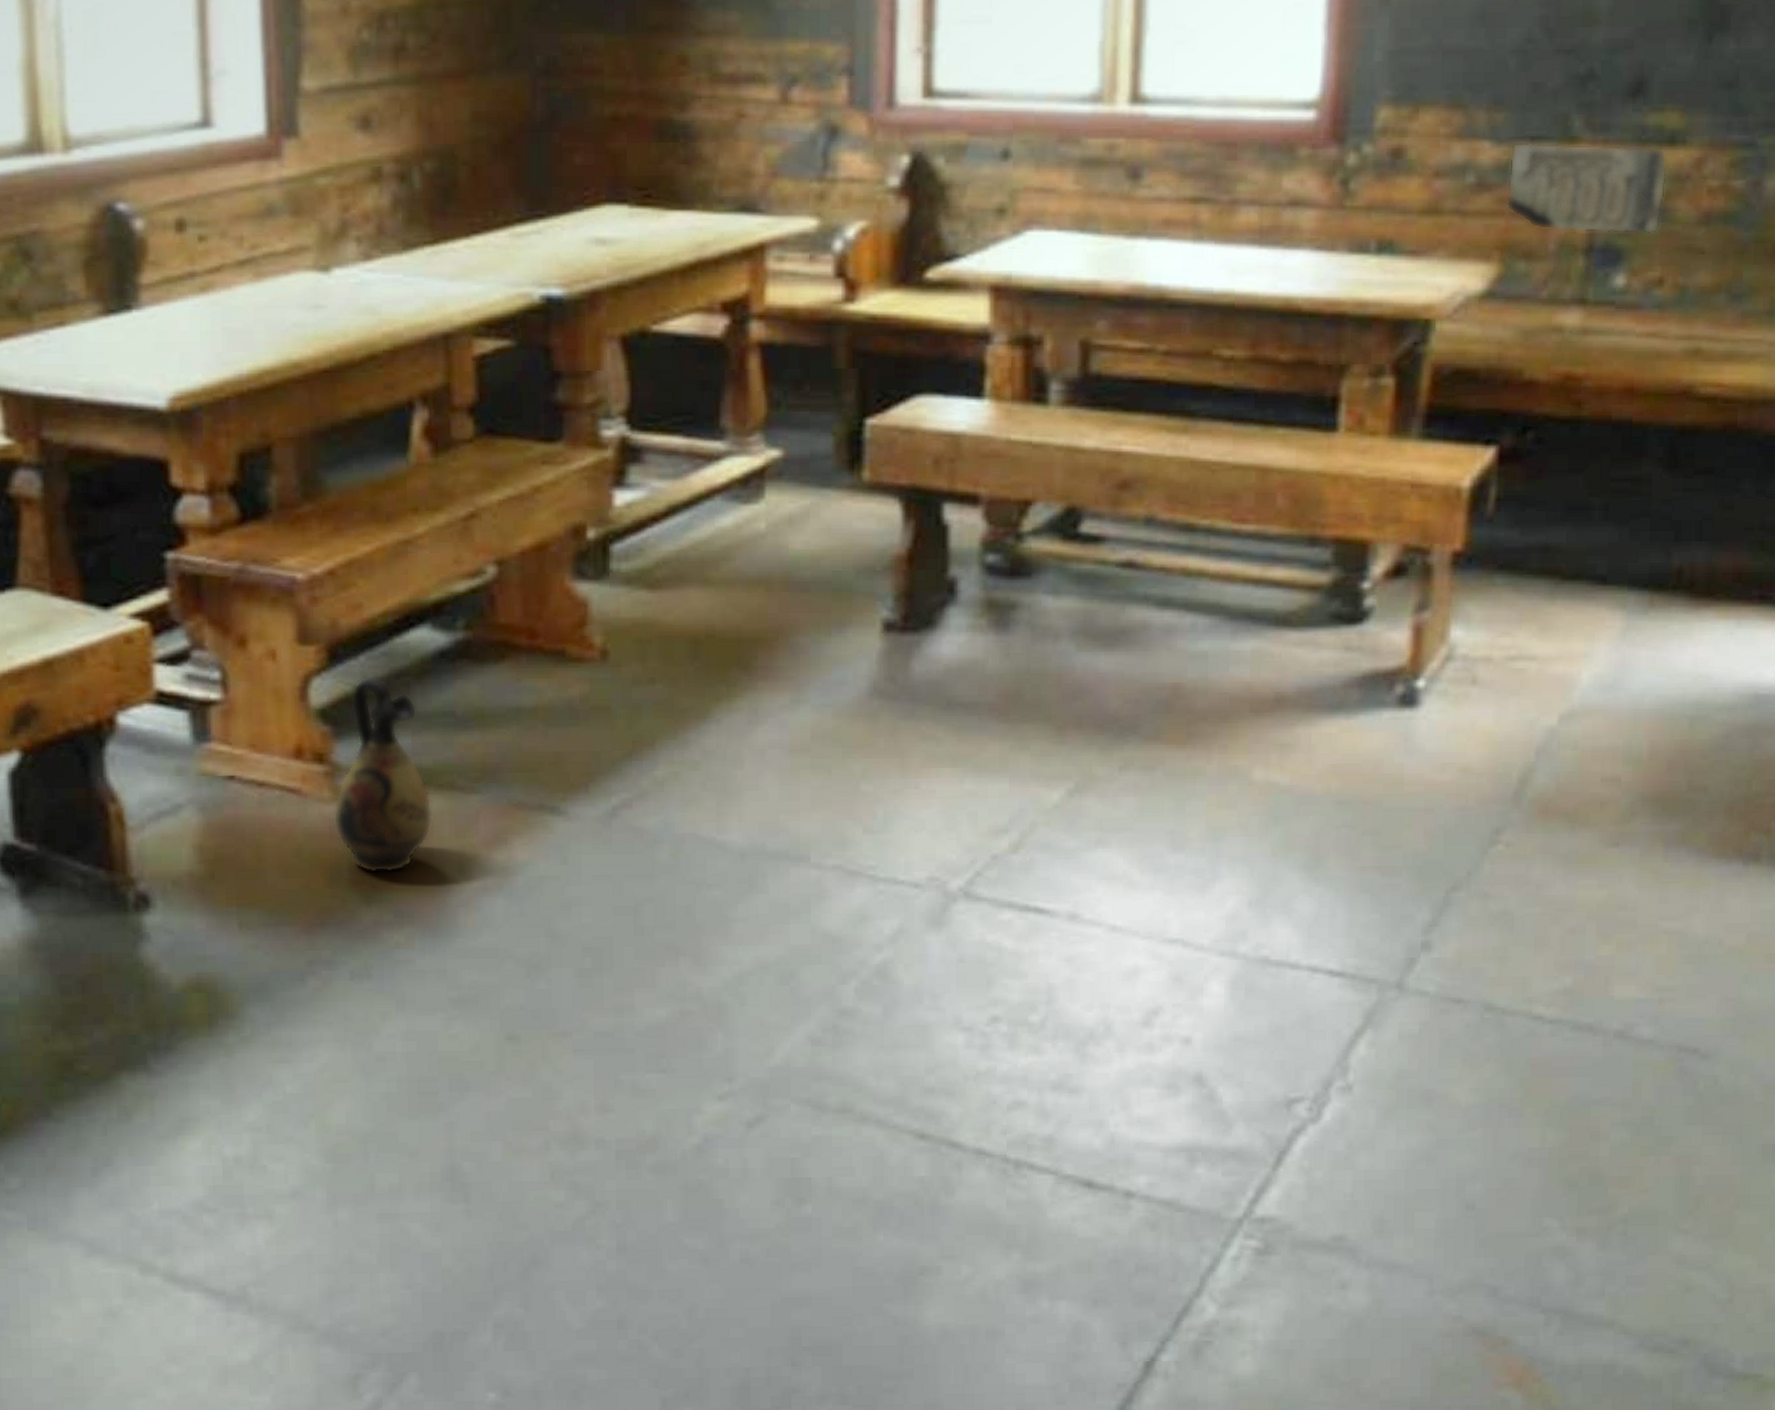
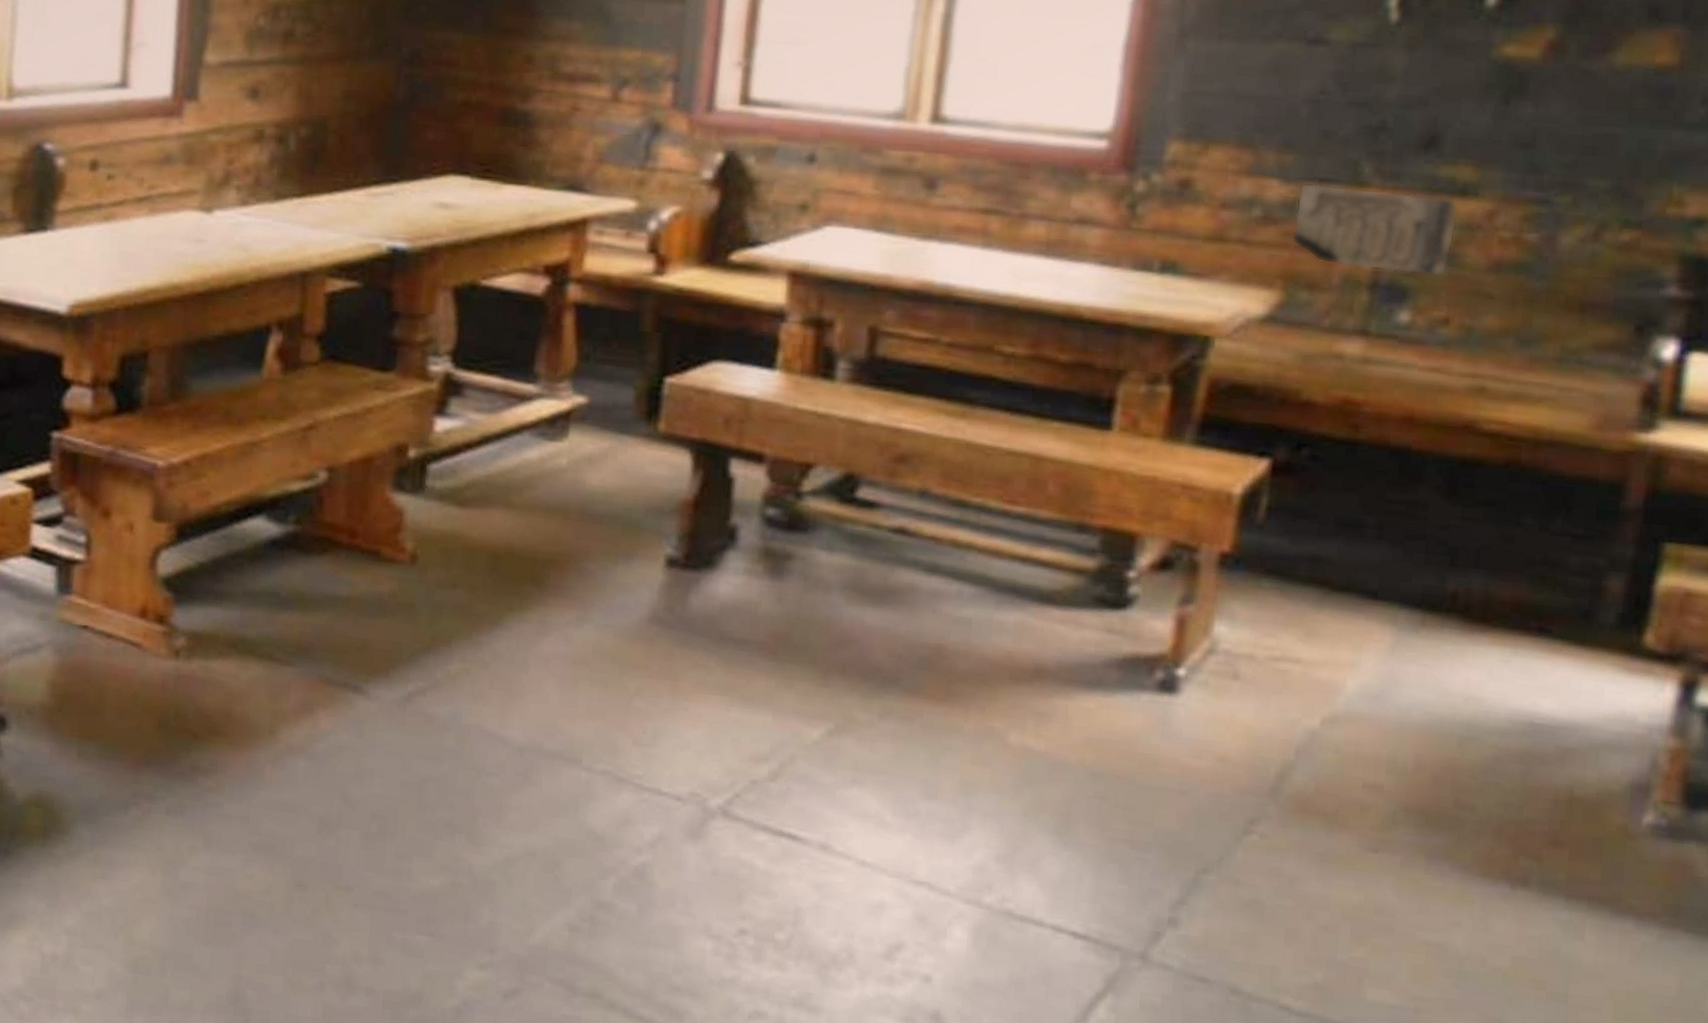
ceramic jug: present [333,676,434,874] -> none [166,554,252,726]

